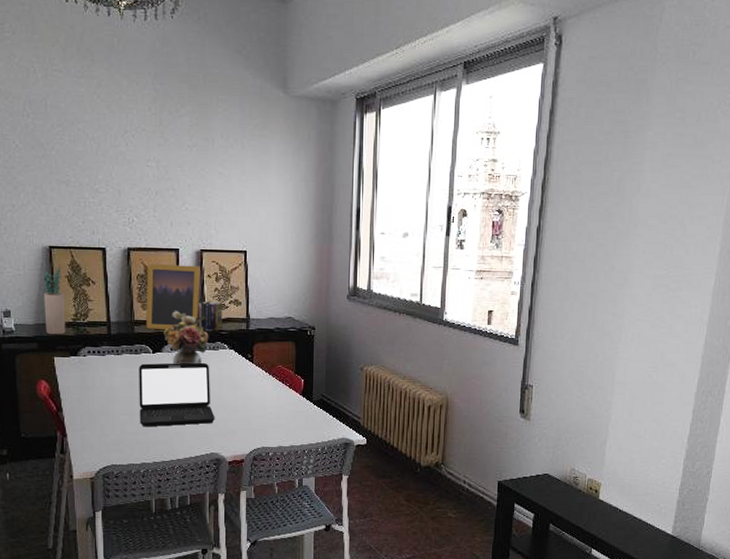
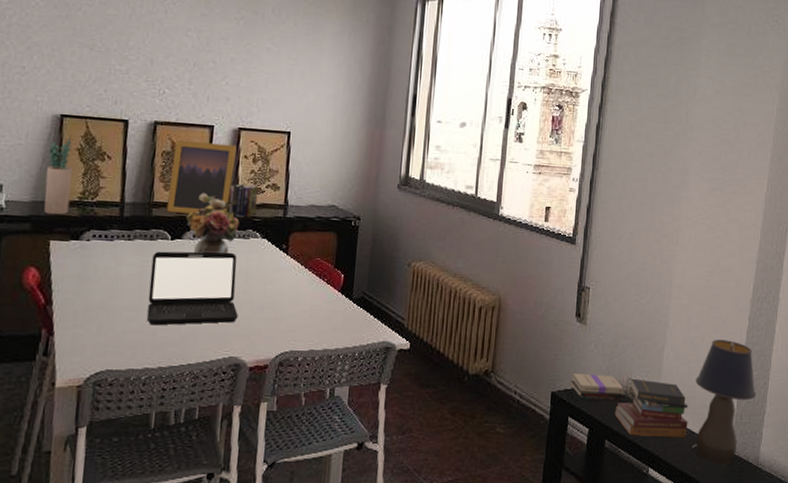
books: none [515,465,569,490] -> present [569,374,626,402]
books: none [558,469,630,523] -> present [615,378,688,439]
table lamp: none [633,432,700,548] -> present [691,339,757,466]

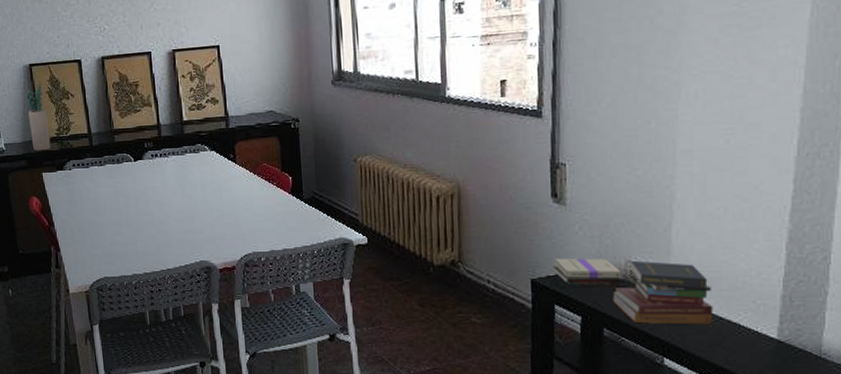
laptop: present [147,251,238,325] -> none [122,167,202,237]
picture frame: present [166,139,237,215] -> none [122,67,178,138]
flower arrangement: present [185,192,240,254] -> none [141,115,189,171]
books: present [227,184,259,217] -> none [174,101,201,134]
table lamp: present [691,339,757,466] -> none [720,209,813,356]

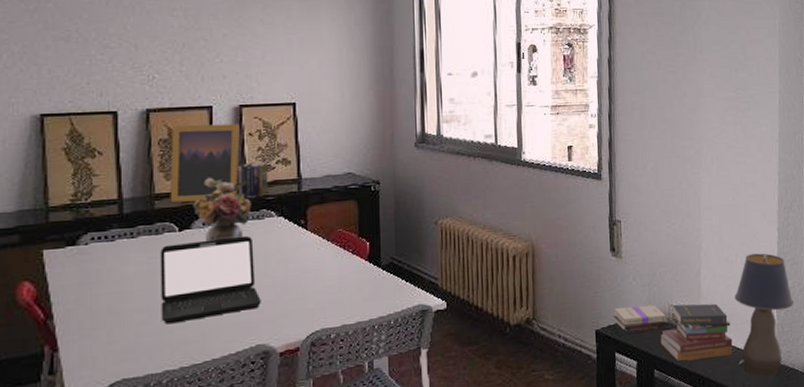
vase: present [26,81,51,153] -> none [31,135,61,224]
picture frame: none [122,67,178,138] -> present [170,123,240,204]
laptop: none [122,167,202,237] -> present [160,235,261,324]
flower arrangement: none [141,115,189,171] -> present [191,177,252,242]
books: none [174,101,201,134] -> present [237,162,269,198]
table lamp: none [720,209,813,356] -> present [734,253,794,378]

